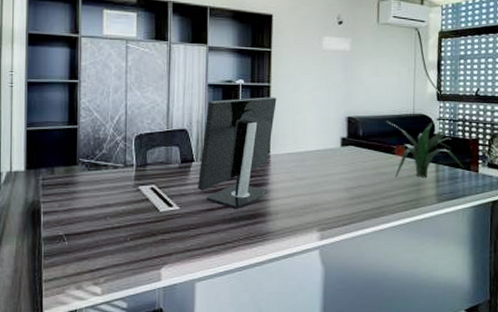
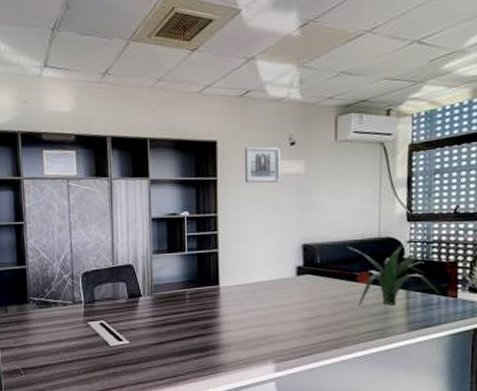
monitor: present [198,97,277,210] -> none [146,227,225,343]
wall art: none [297,23,329,58] -> present [245,147,280,183]

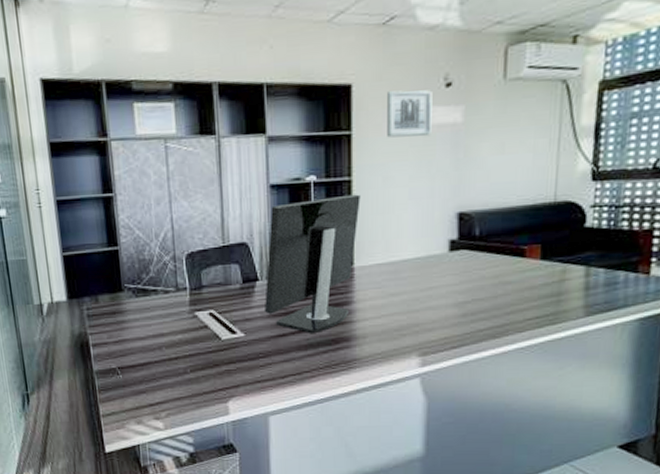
monitor: none [146,227,225,343] -> present [265,194,361,334]
plant: present [351,244,440,306] -> none [519,210,628,287]

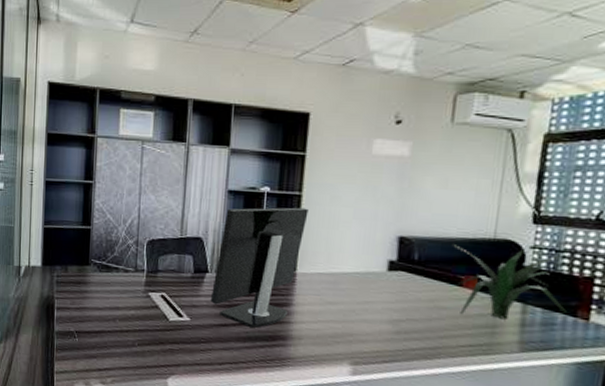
wall art: present [387,90,432,138] -> none [338,122,383,165]
plant: none [519,210,628,287] -> present [458,246,567,320]

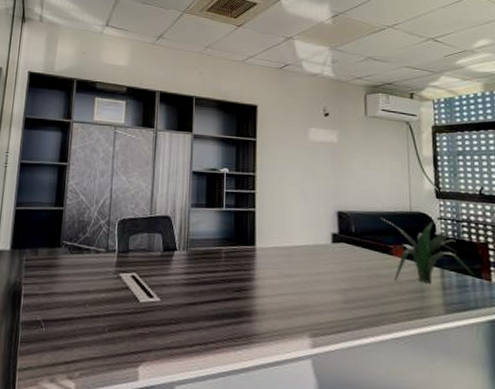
monitor: present [211,207,309,328] -> none [180,186,262,306]

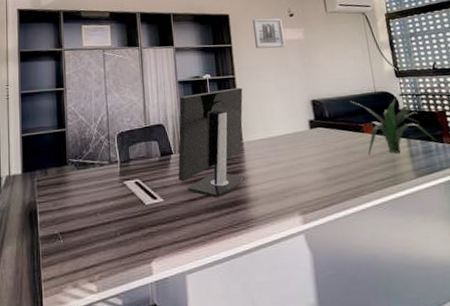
monitor: none [180,186,262,306] -> present [178,87,243,198]
wall art: none [283,114,315,150] -> present [253,18,285,49]

